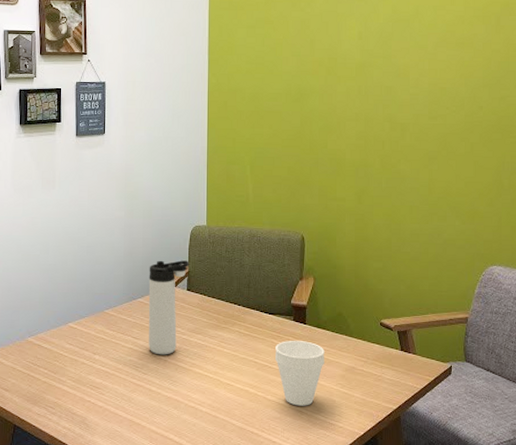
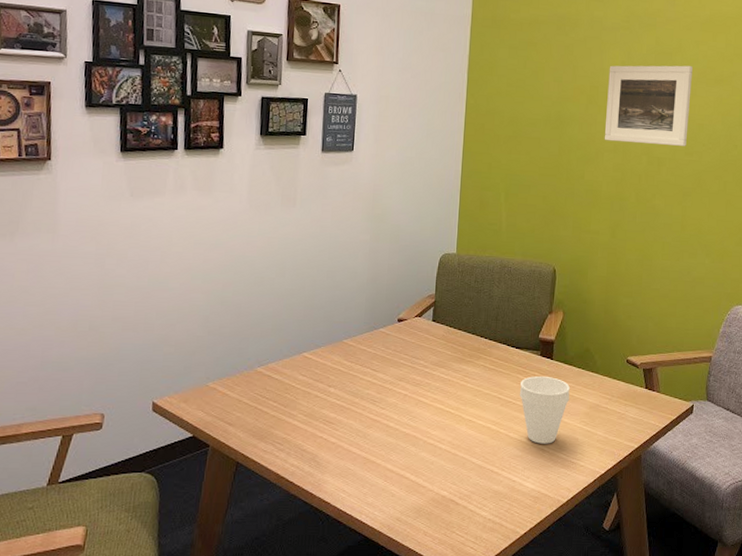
thermos bottle: present [148,260,189,355] -> none [388,289,436,389]
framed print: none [345,31,431,111] -> present [604,65,693,146]

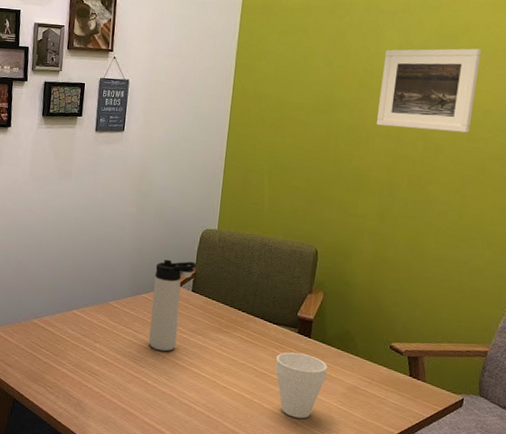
thermos bottle: none [388,289,436,389] -> present [148,260,197,352]

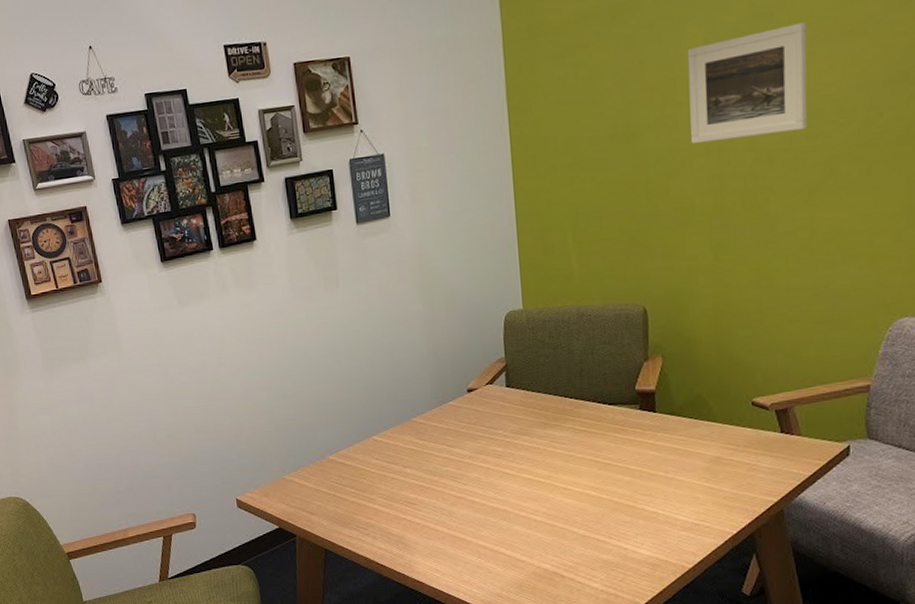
thermos bottle: present [148,260,197,352] -> none [458,352,506,463]
cup: present [274,352,327,419] -> none [619,431,682,507]

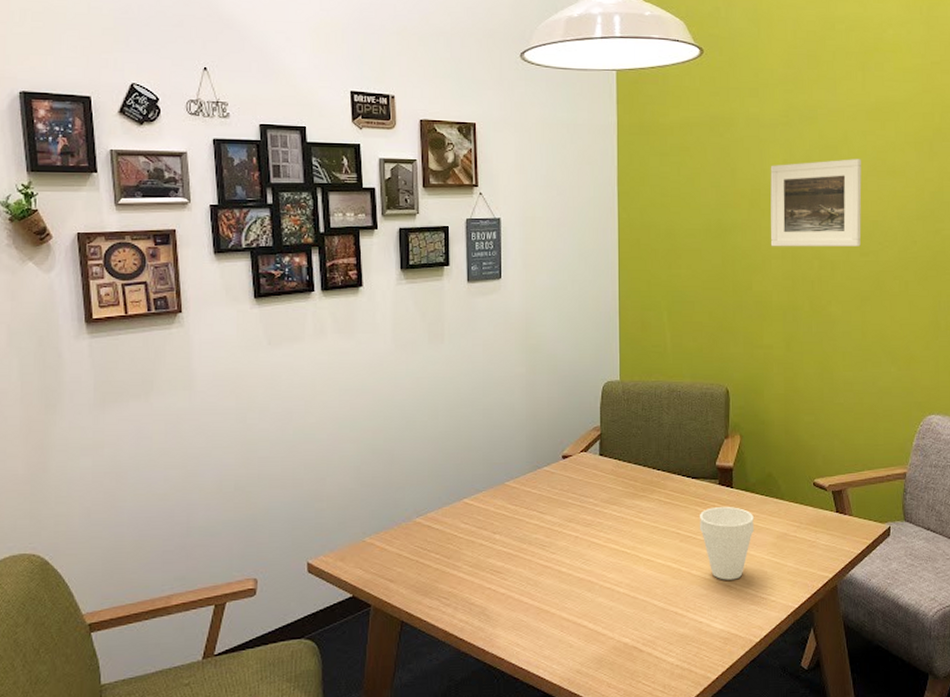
cup: none [619,431,682,507] -> present [699,506,754,580]

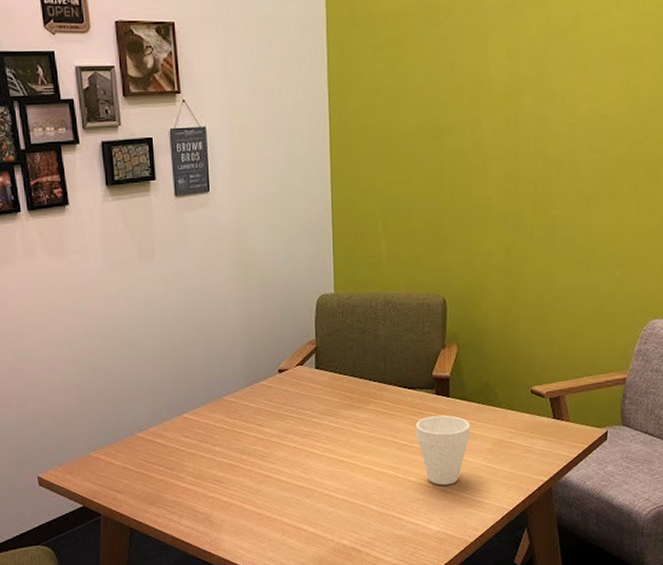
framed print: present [770,159,862,247] -> none [491,45,592,147]

